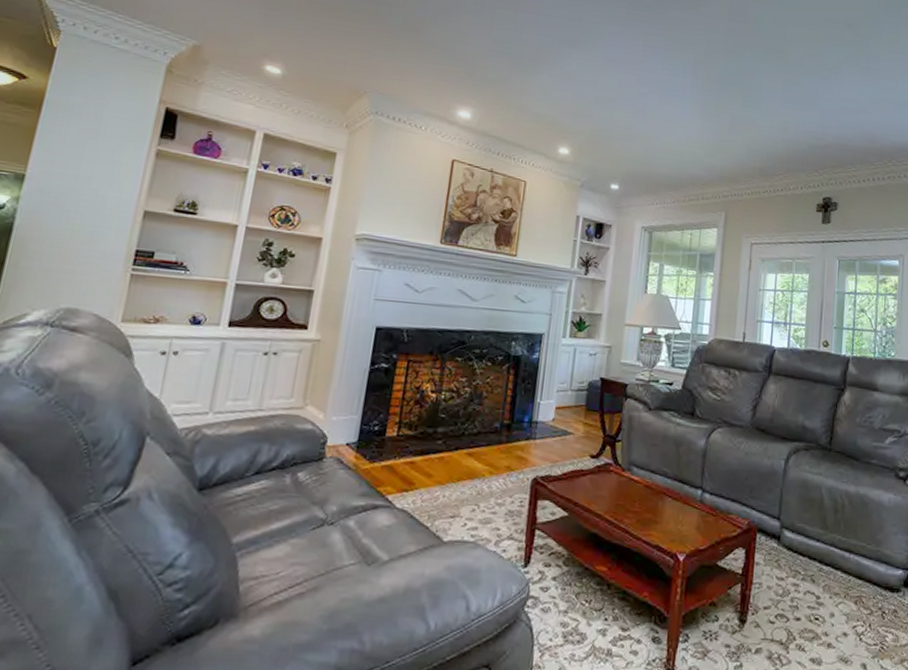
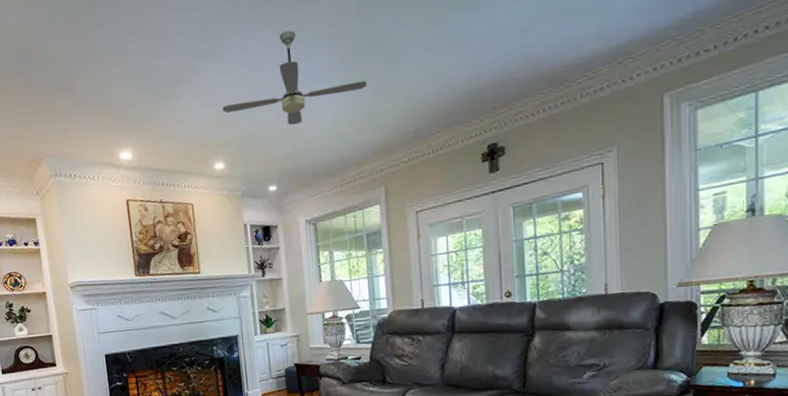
ceiling fan: none [579,45,725,133] -> present [222,30,368,125]

